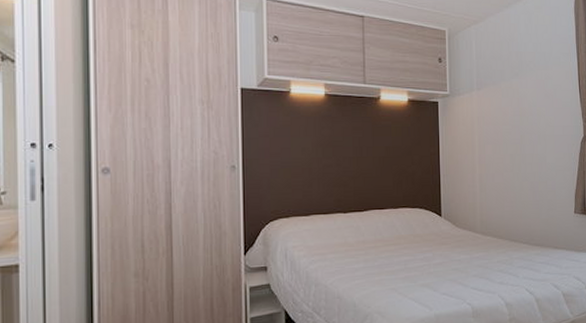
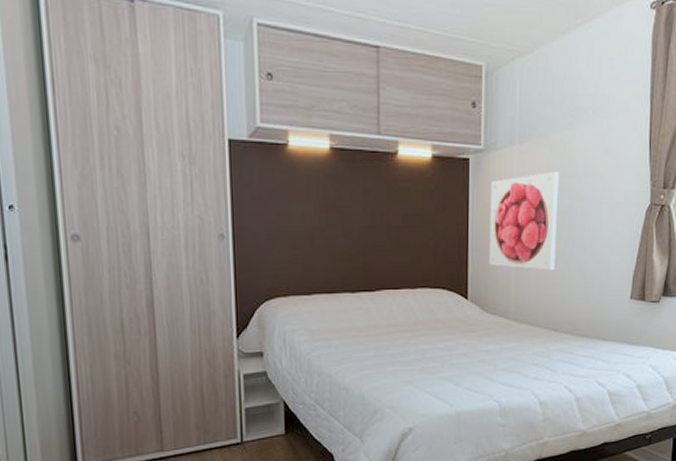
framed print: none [456,111,512,192] -> present [489,170,559,271]

